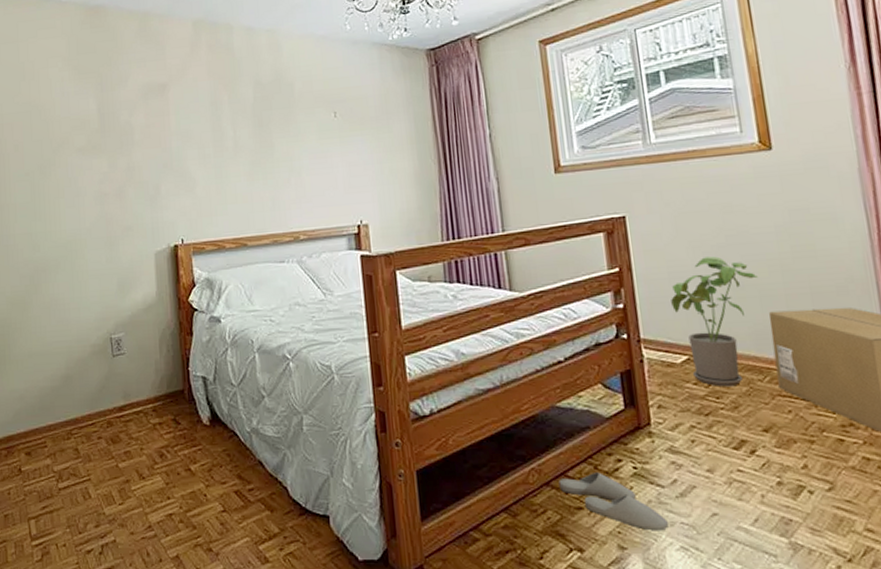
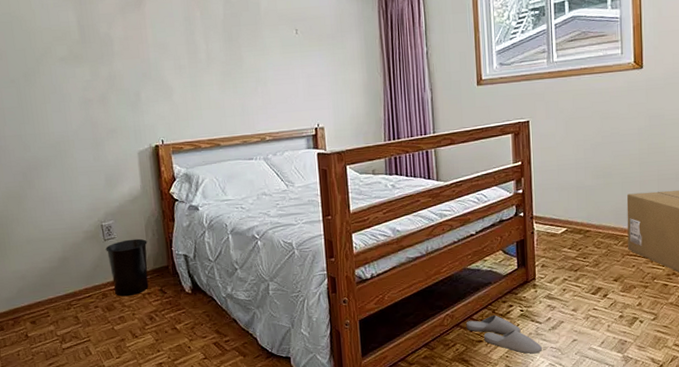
waste bin: none [114,355,161,426] -> present [105,238,149,297]
house plant: present [671,256,758,387] -> none [558,152,622,250]

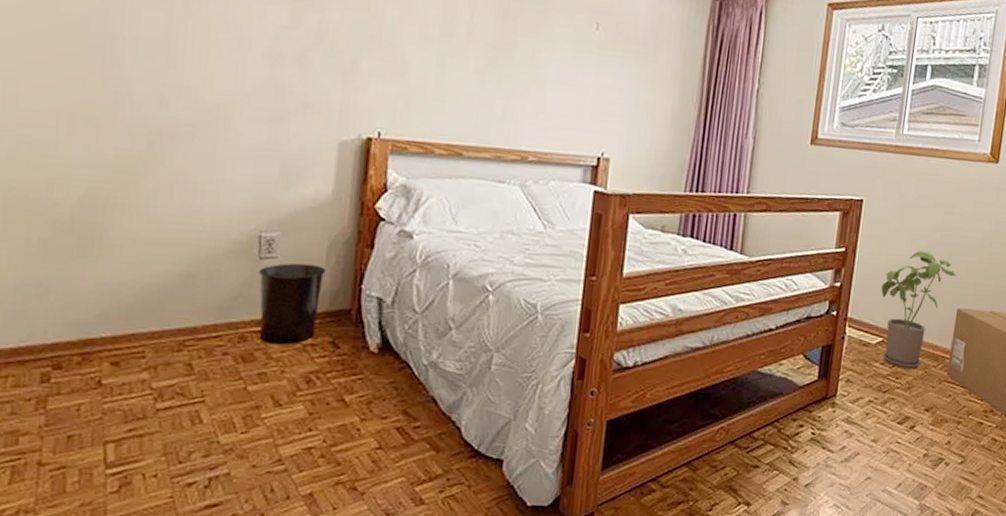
slippers: present [466,315,543,354] -> none [742,435,830,490]
house plant: none [558,152,622,250] -> present [881,251,957,370]

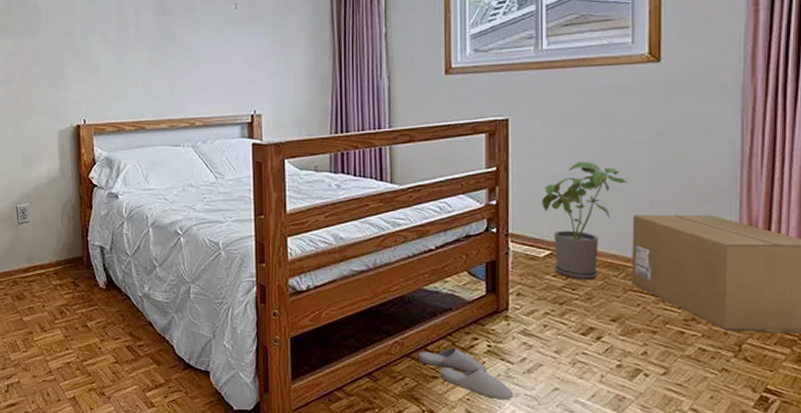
waste bin: present [258,263,326,345] -> none [19,224,62,286]
slippers: none [742,435,830,490] -> present [418,348,514,400]

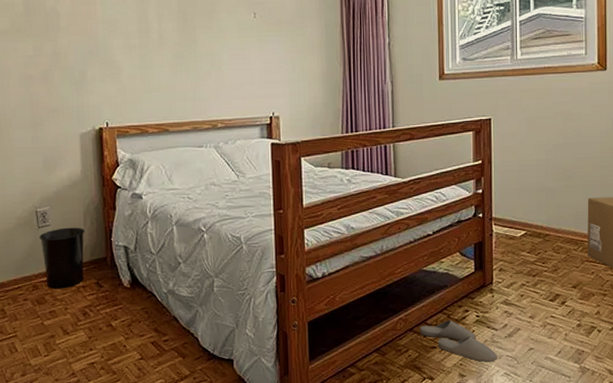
waste bin: none [19,224,62,286] -> present [39,227,85,289]
house plant: present [542,161,627,281] -> none [518,154,583,255]

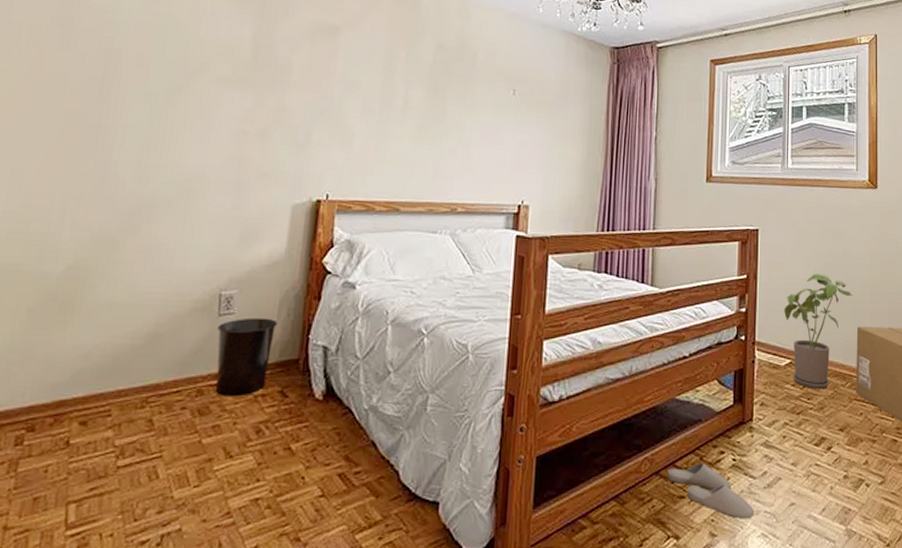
house plant: none [518,154,583,255] -> present [784,274,853,390]

